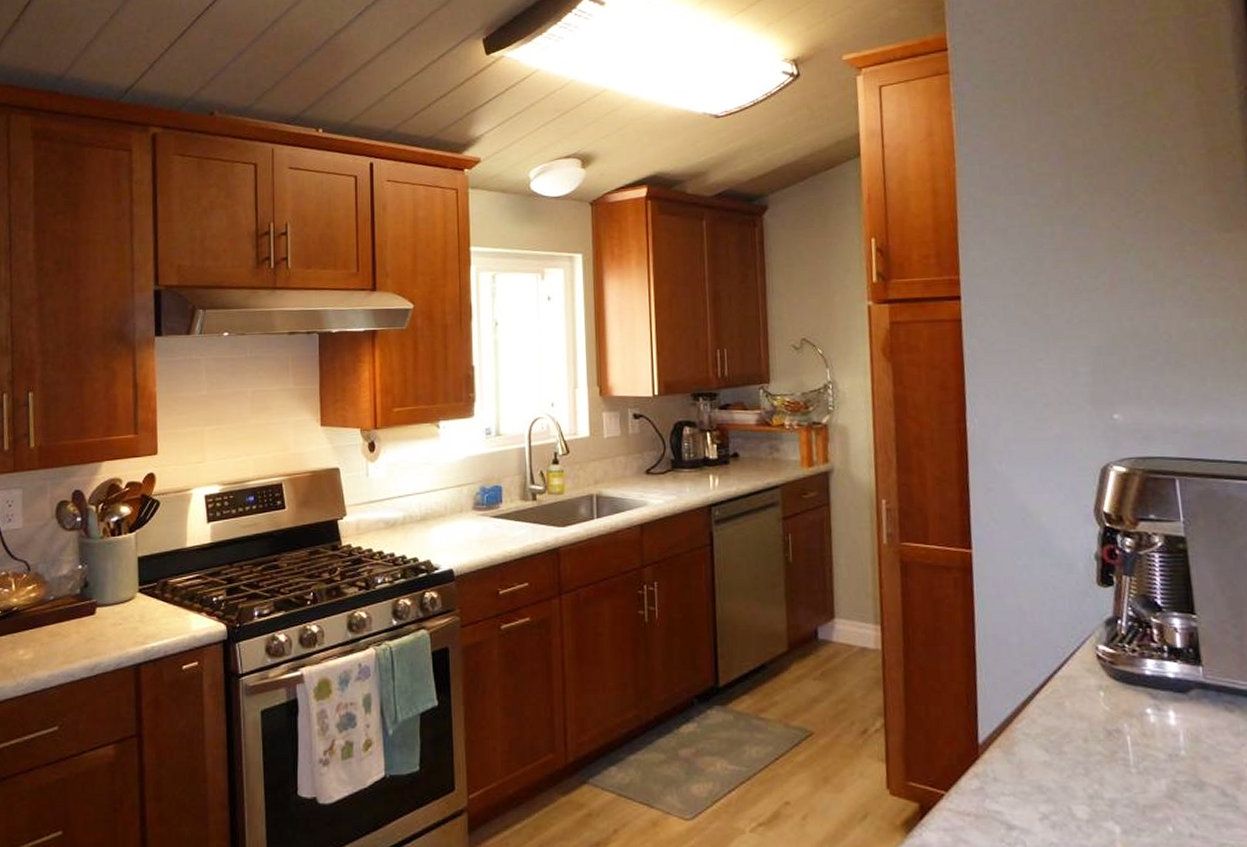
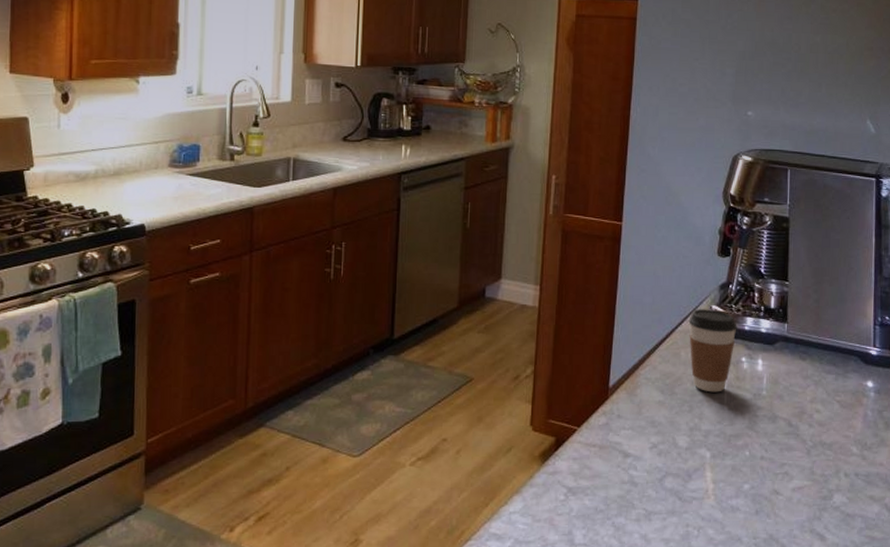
coffee cup: none [1070,650,1135,752] -> present [688,309,737,393]

